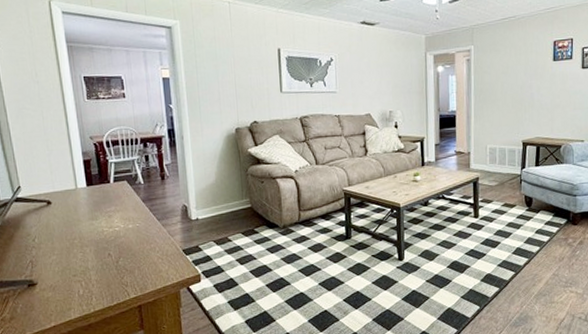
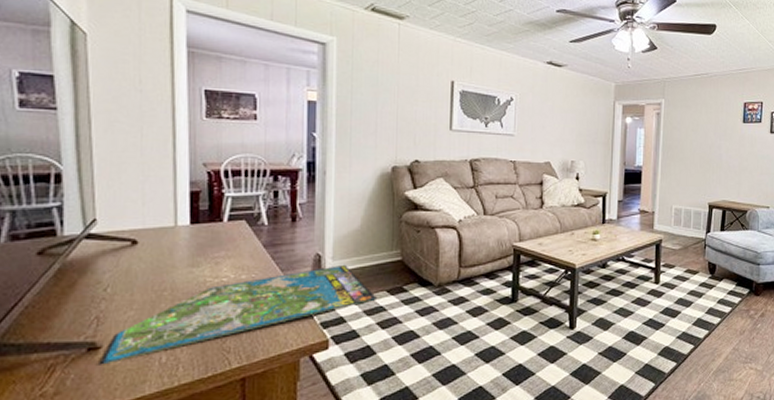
board game: none [37,213,235,297] -> present [99,265,378,365]

